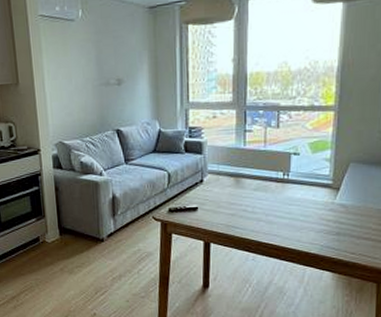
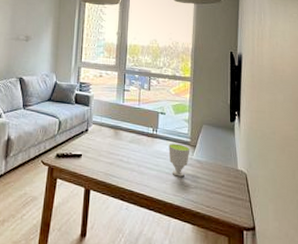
cup: none [303,187,332,223] -> present [168,143,190,177]

